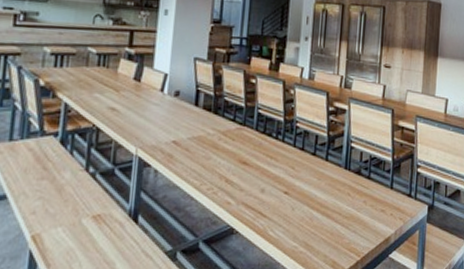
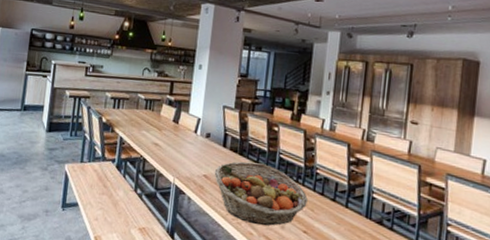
fruit basket: none [185,121,288,192] -> present [214,161,308,226]

